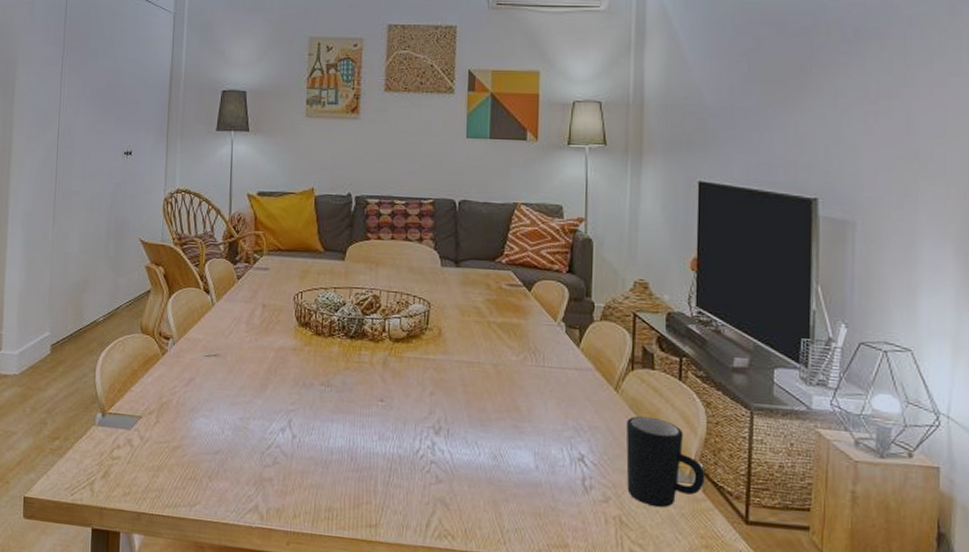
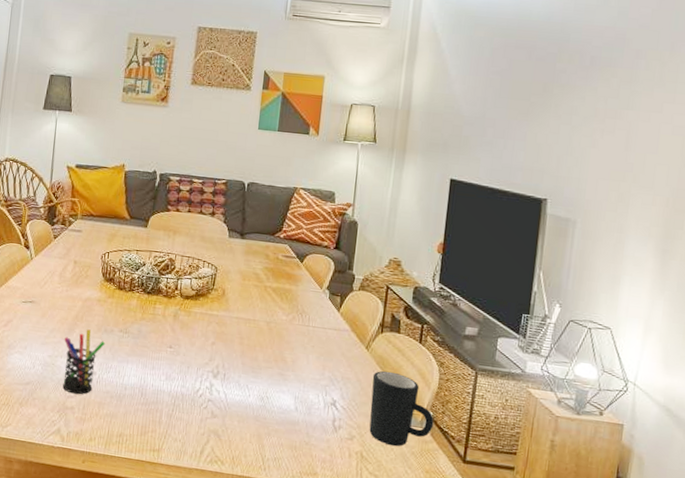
pen holder: none [256,384,305,463] -> present [63,329,105,395]

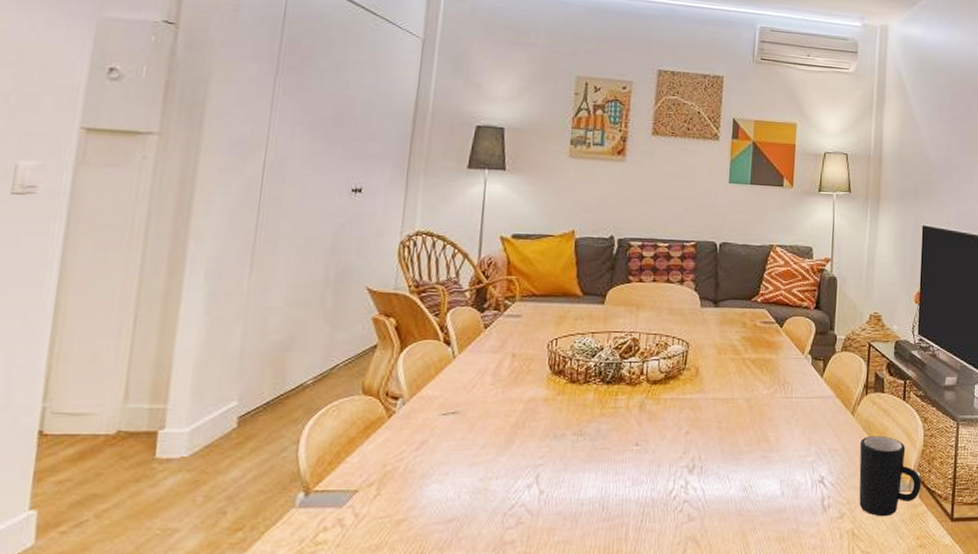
pen holder: present [63,329,105,395] -> none [499,438,555,523]

